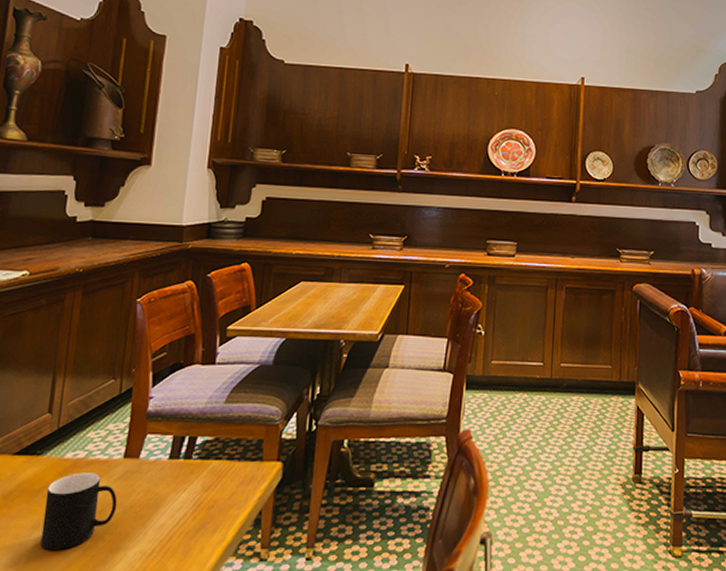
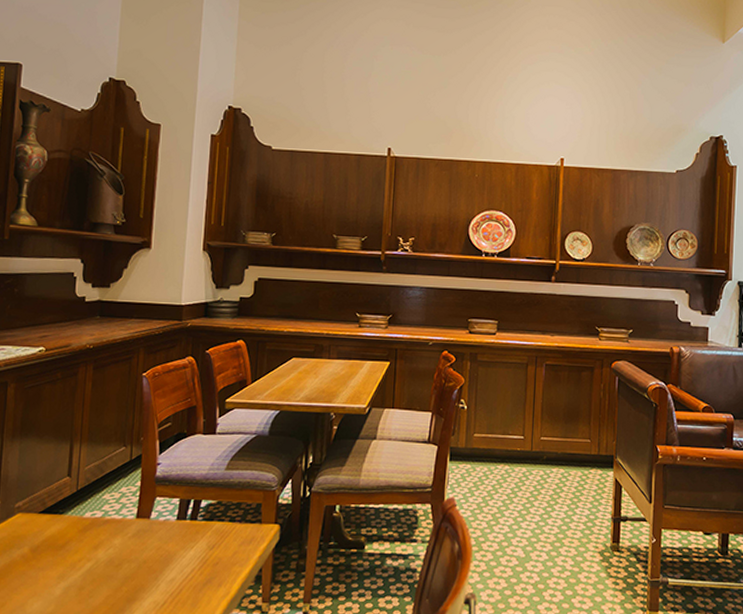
cup: present [40,473,118,550] -> none [66,530,132,599]

